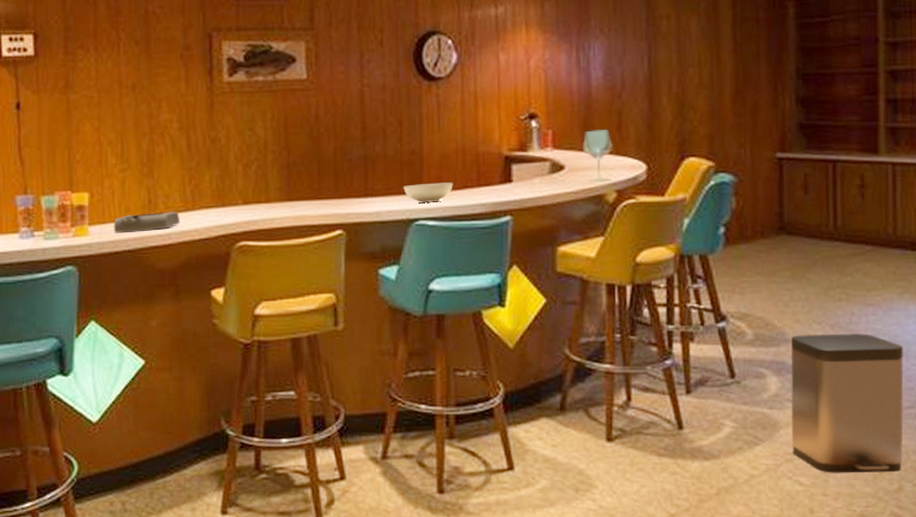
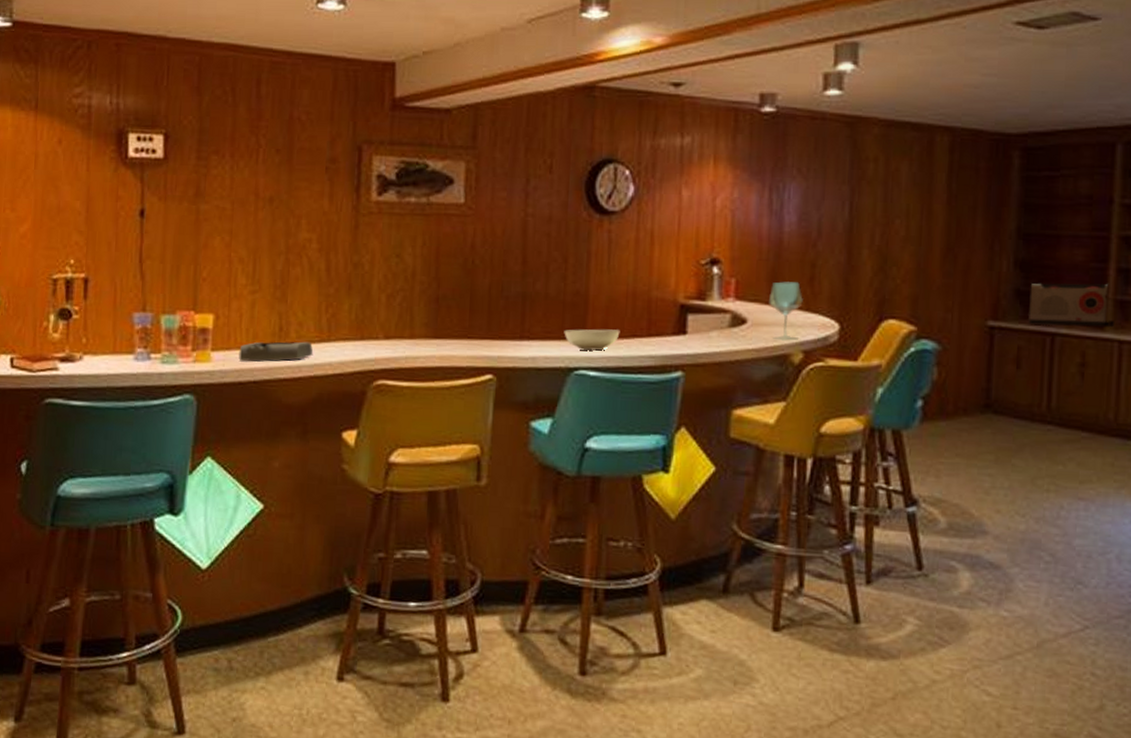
pedal bin: present [790,334,904,473] -> none [981,527,1116,689]
radio: none [811,114,887,154] -> present [1028,283,1114,328]

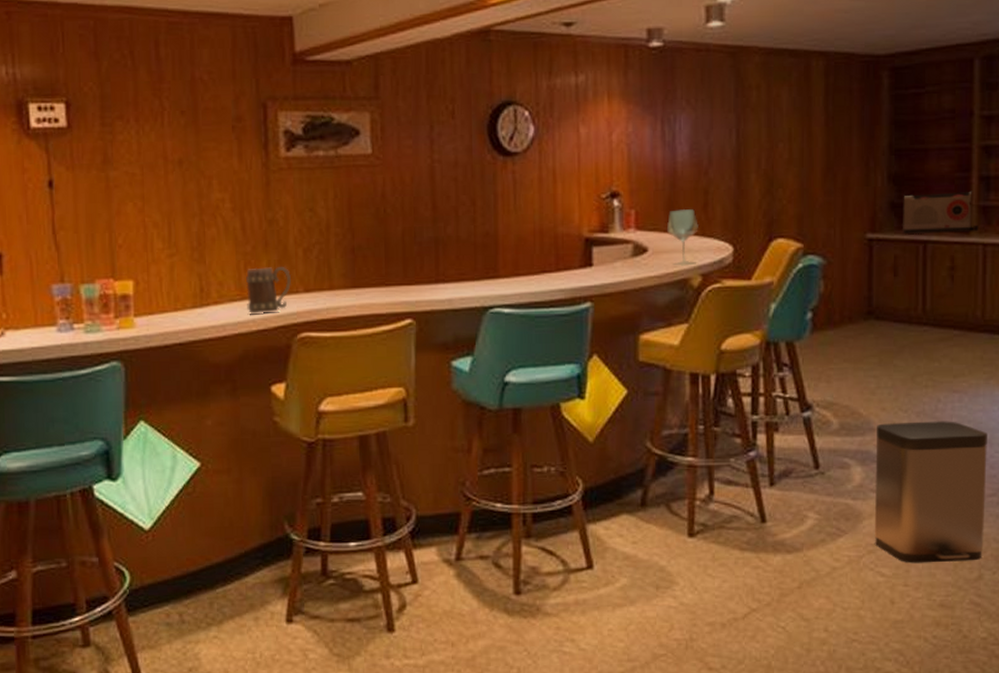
ashtray: present [239,341,313,361] -> none [162,300,236,324]
beer mug: none [325,310,372,358] -> present [246,267,291,314]
bowl: present [564,329,620,351] -> none [477,267,530,289]
pedal bin: none [981,527,1116,689] -> present [874,421,987,564]

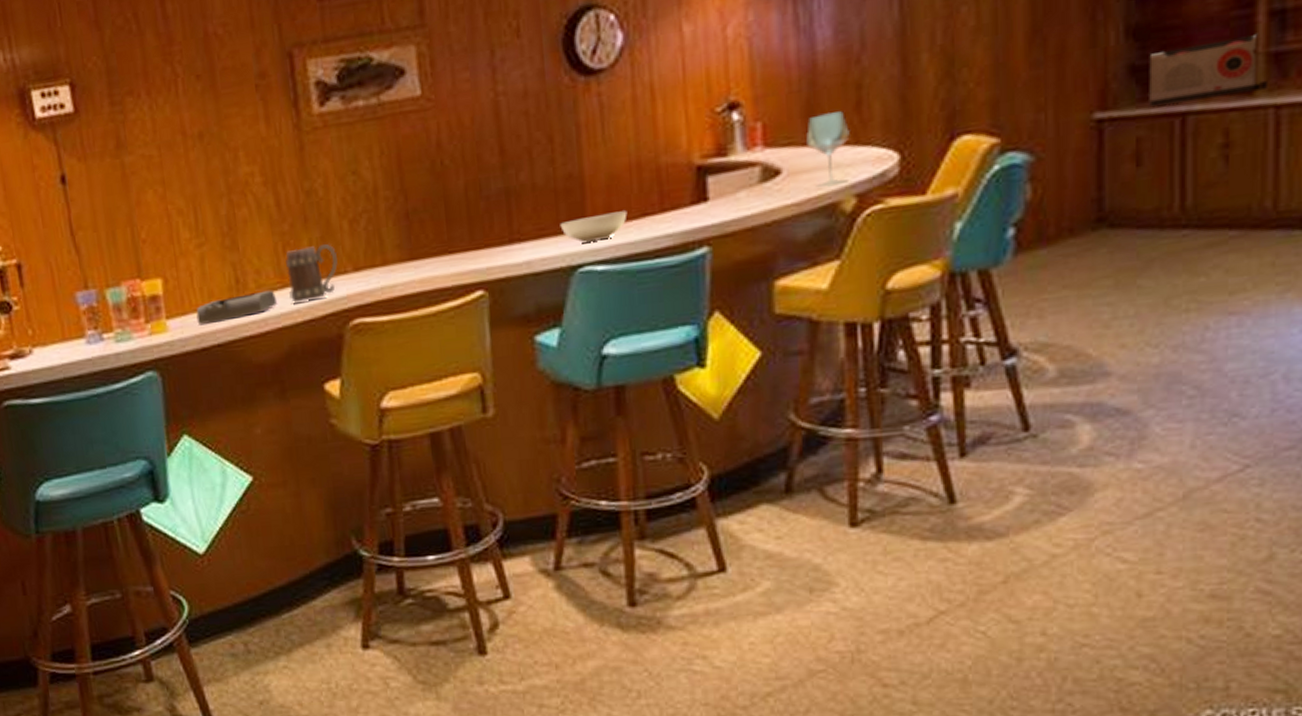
ashtray: none [162,300,236,324] -> present [196,290,278,325]
bowl: none [477,267,530,289] -> present [560,210,628,243]
pedal bin: present [874,421,987,564] -> none [1111,353,1282,544]

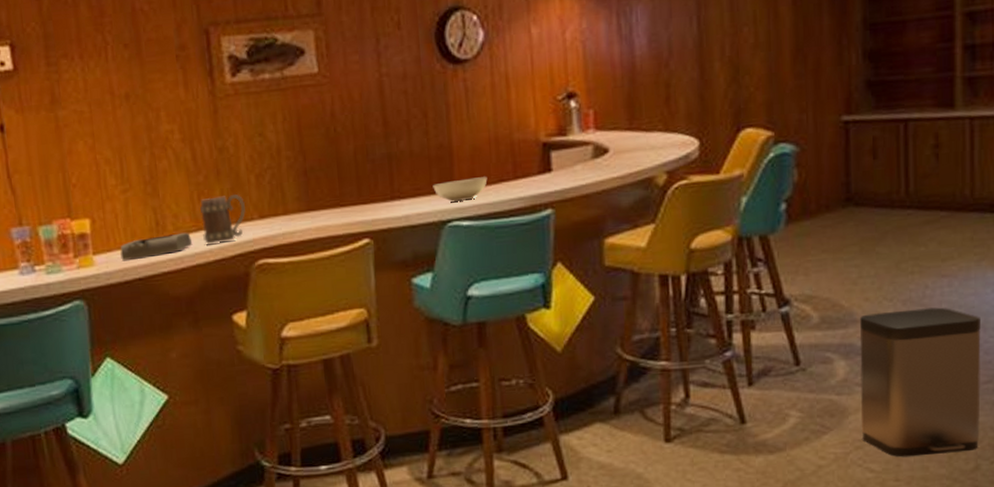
wine glass: present [805,111,850,188] -> none [627,104,662,165]
pedal bin: none [1111,353,1282,544] -> present [859,307,981,457]
radio: present [1149,35,1267,108] -> none [880,63,964,114]

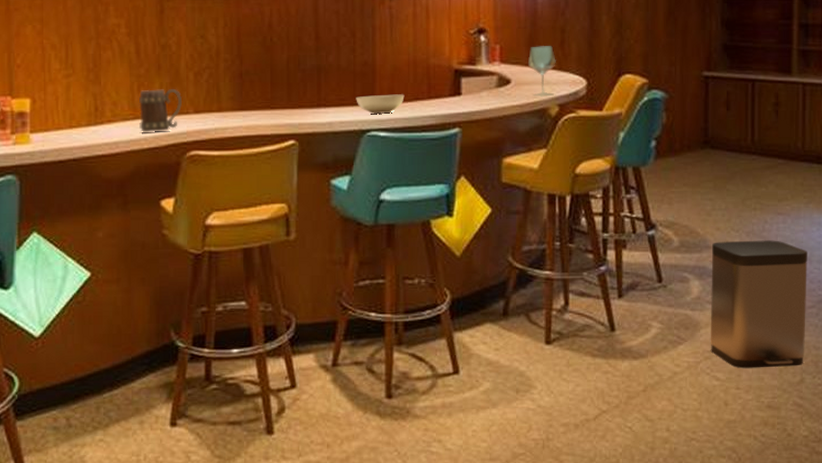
ashtray: present [120,232,193,260] -> none [57,119,129,140]
wine glass: none [627,104,662,165] -> present [527,46,556,97]

